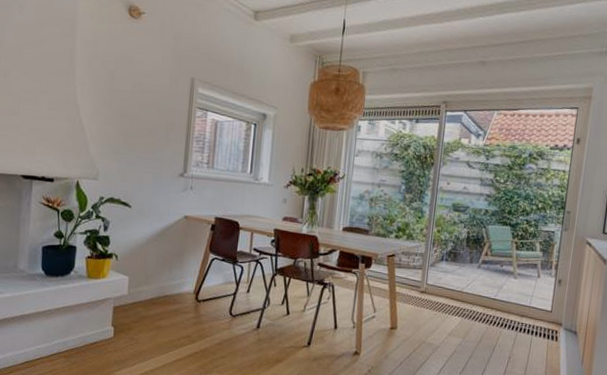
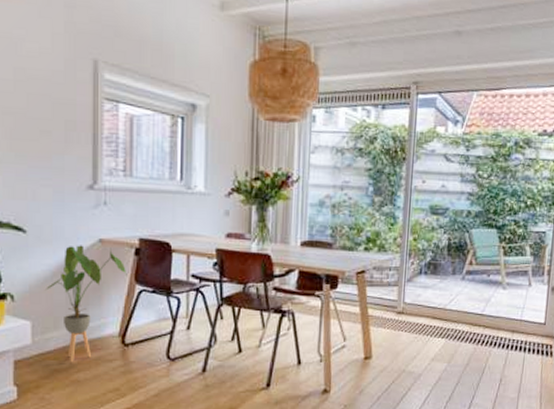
house plant: none [142,219,203,312] -> present [46,245,126,363]

